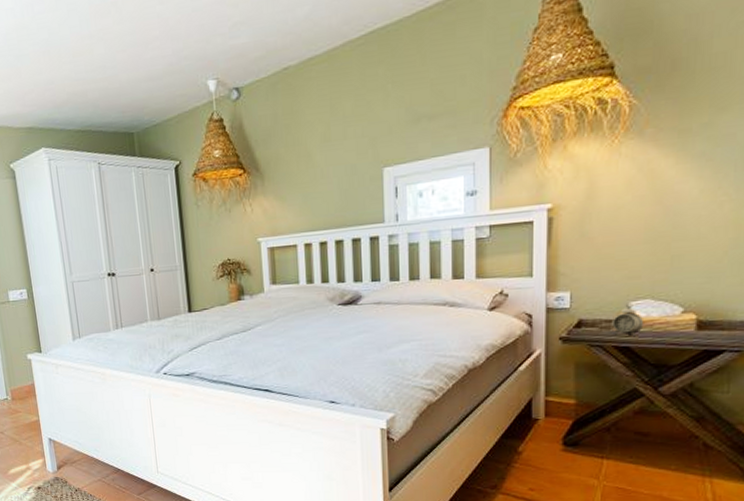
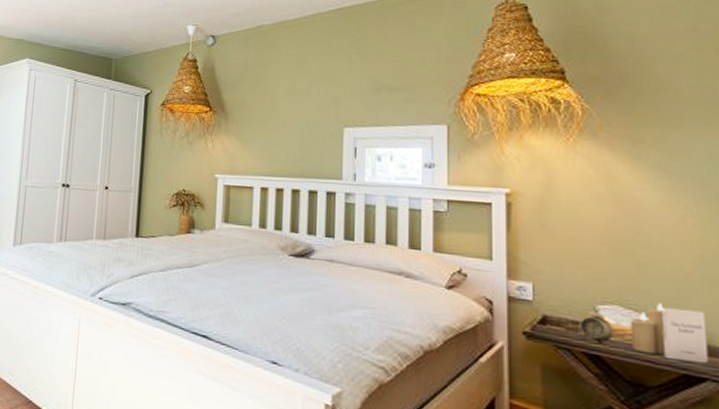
candle: none [659,290,692,338] -> present [631,303,666,356]
book: none [688,290,730,340] -> present [660,307,709,364]

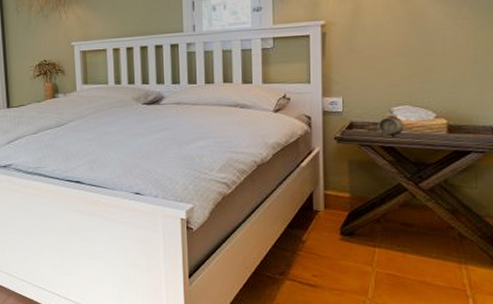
candle: present [631,303,666,356] -> none [417,98,443,140]
book: present [660,307,709,364] -> none [440,99,474,141]

